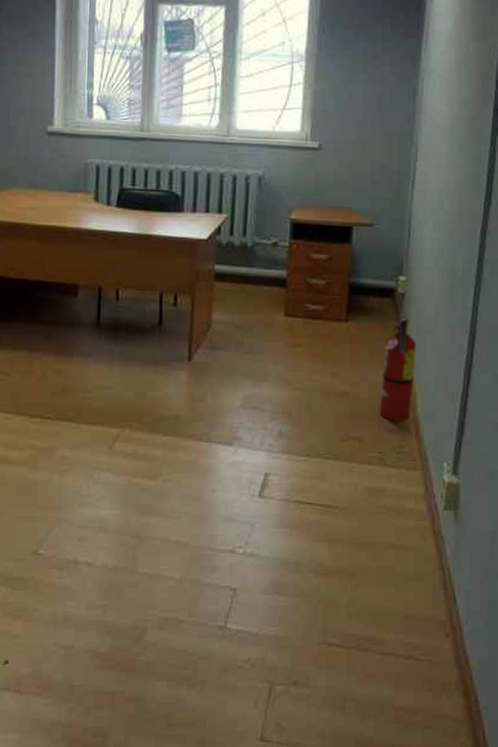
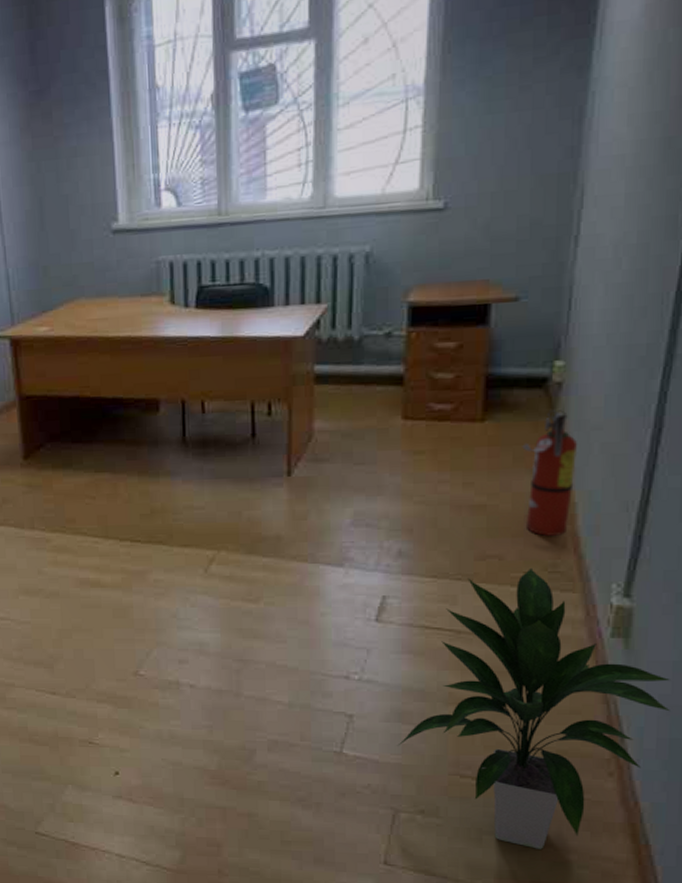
indoor plant: none [275,448,489,713] -> present [397,567,670,849]

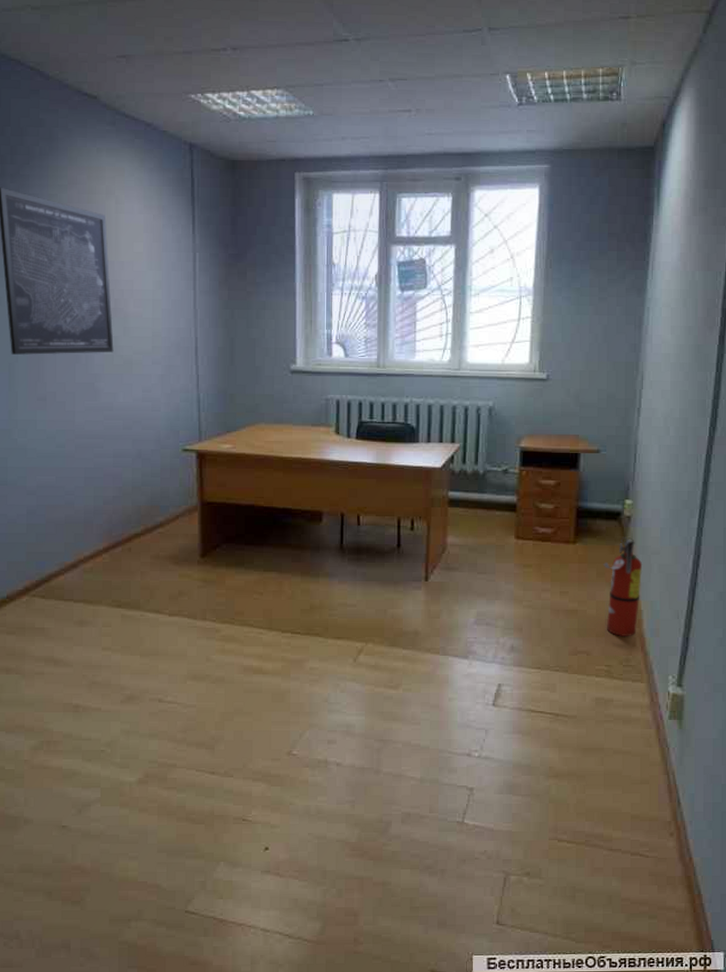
indoor plant: present [397,567,670,849] -> none [509,661,713,903]

